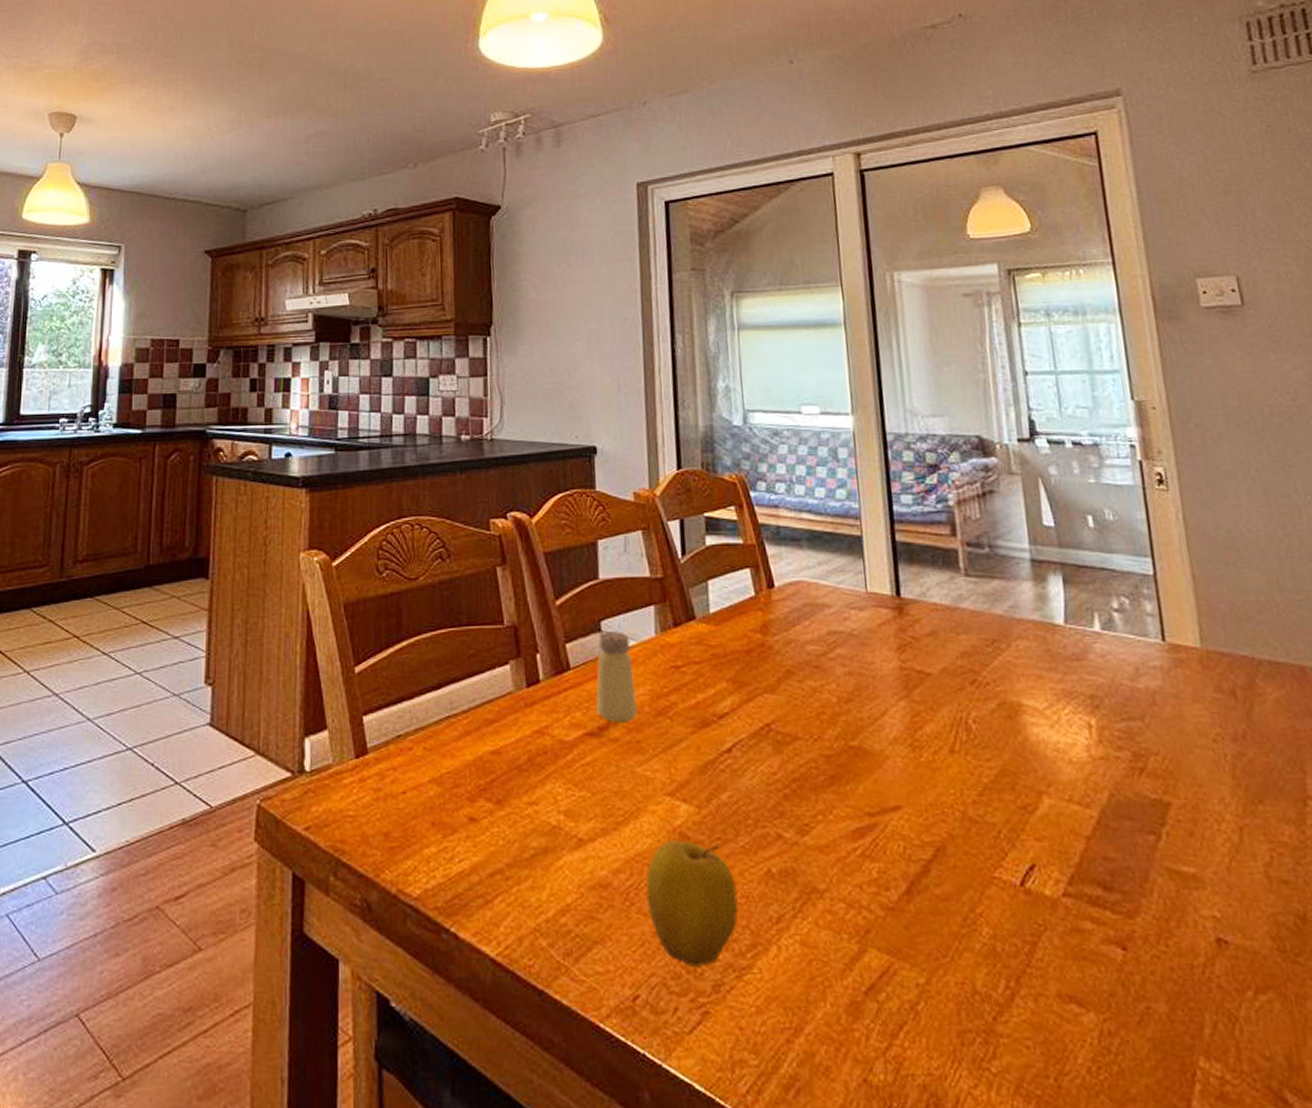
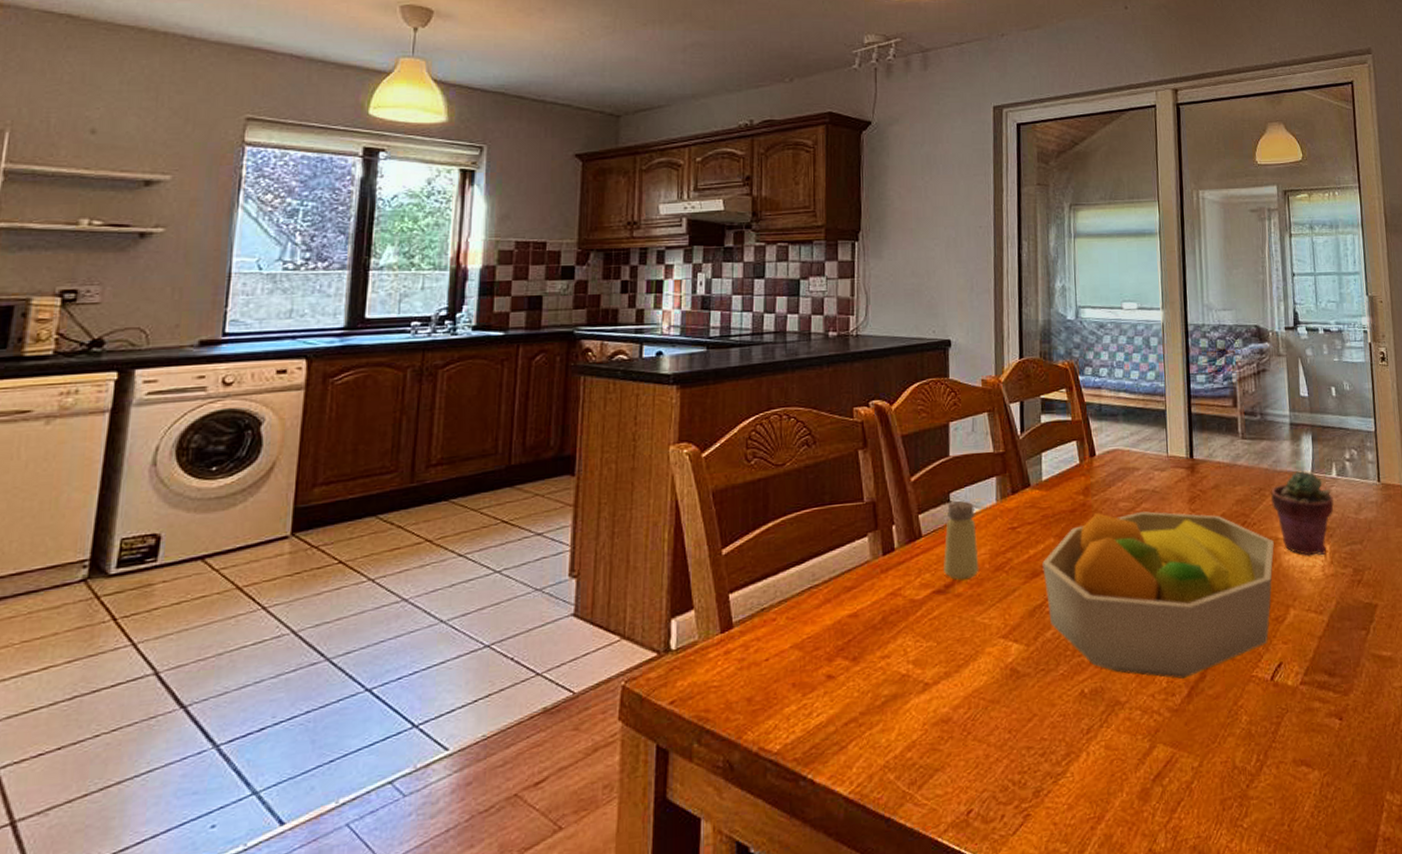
apple: present [646,840,739,967] -> none [981,674,1057,779]
fruit bowl: none [713,656,1017,869] -> present [1042,511,1274,679]
potted succulent: none [1008,620,1099,730] -> present [1270,471,1334,556]

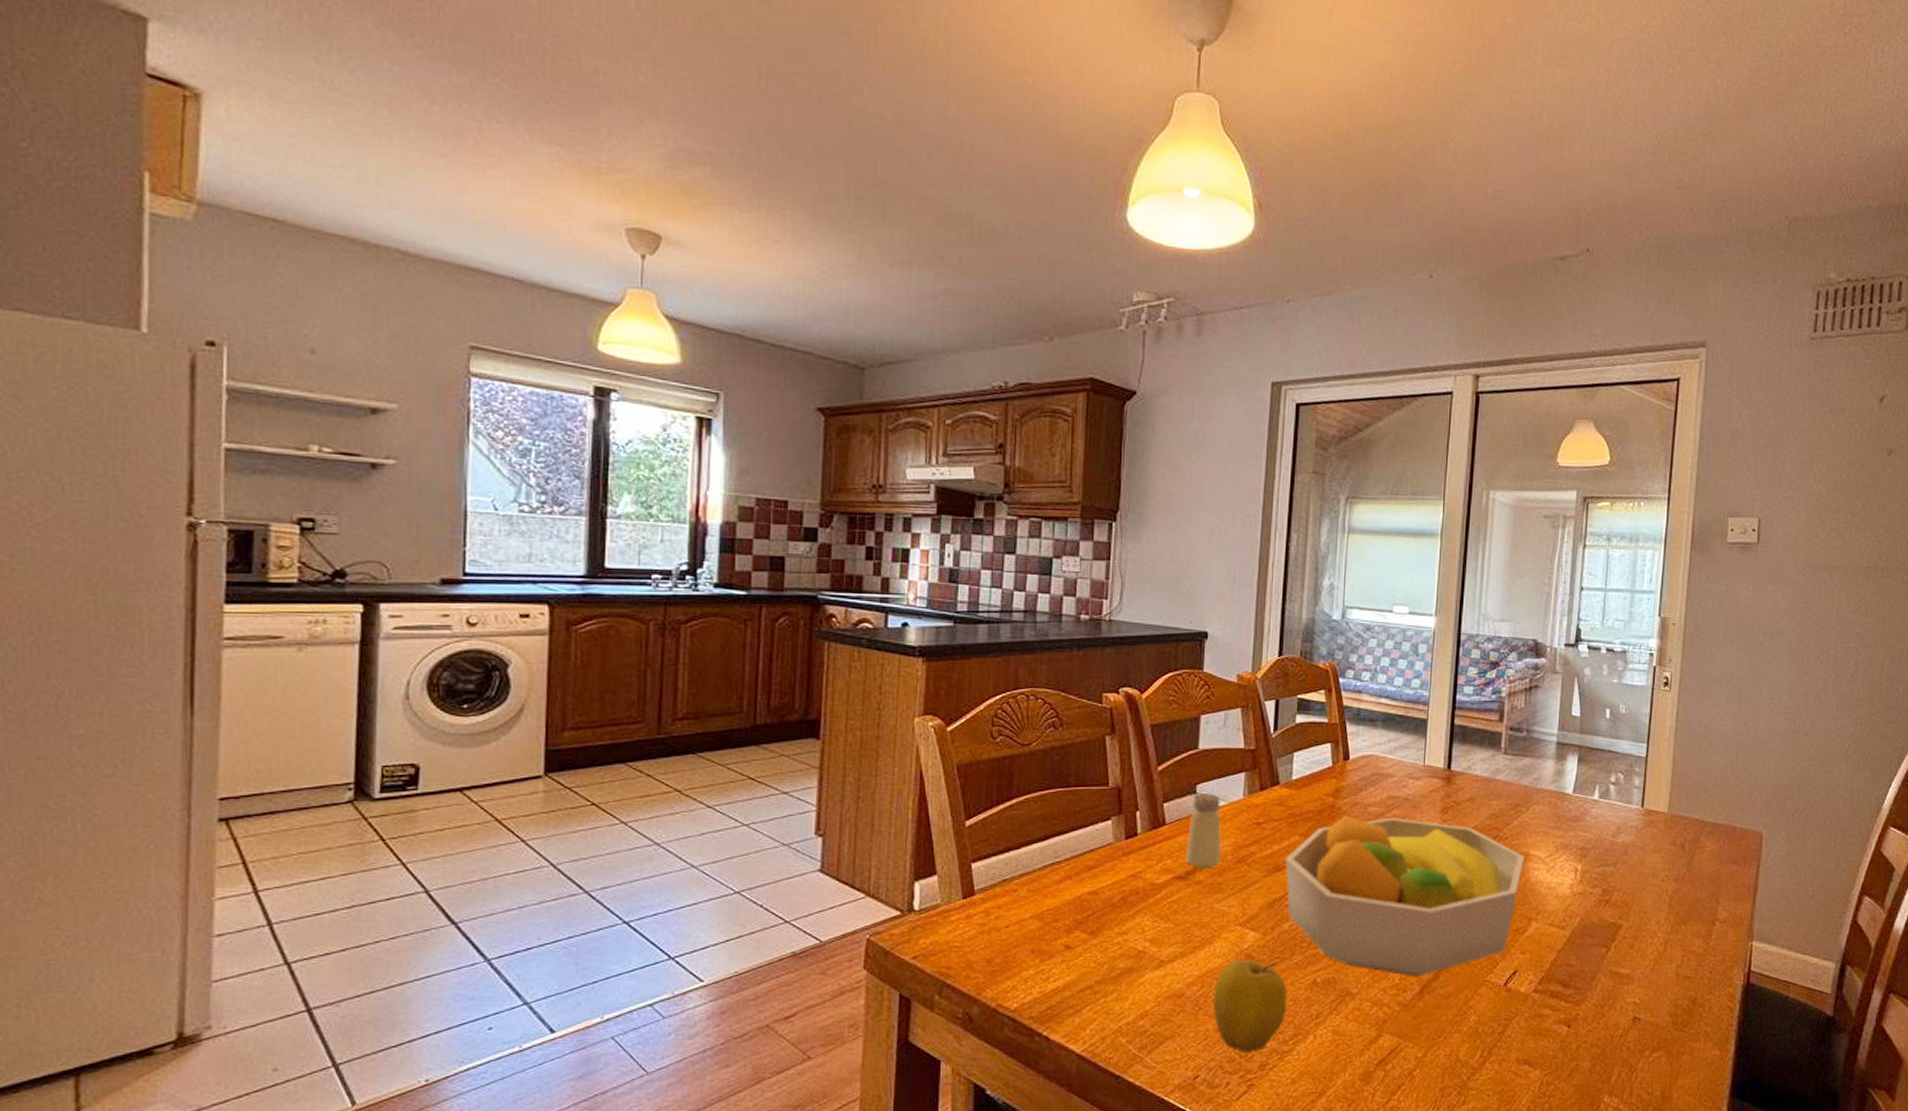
apple: none [981,674,1057,779] -> present [1213,959,1287,1053]
potted succulent: present [1270,471,1334,556] -> none [1526,790,1592,873]

